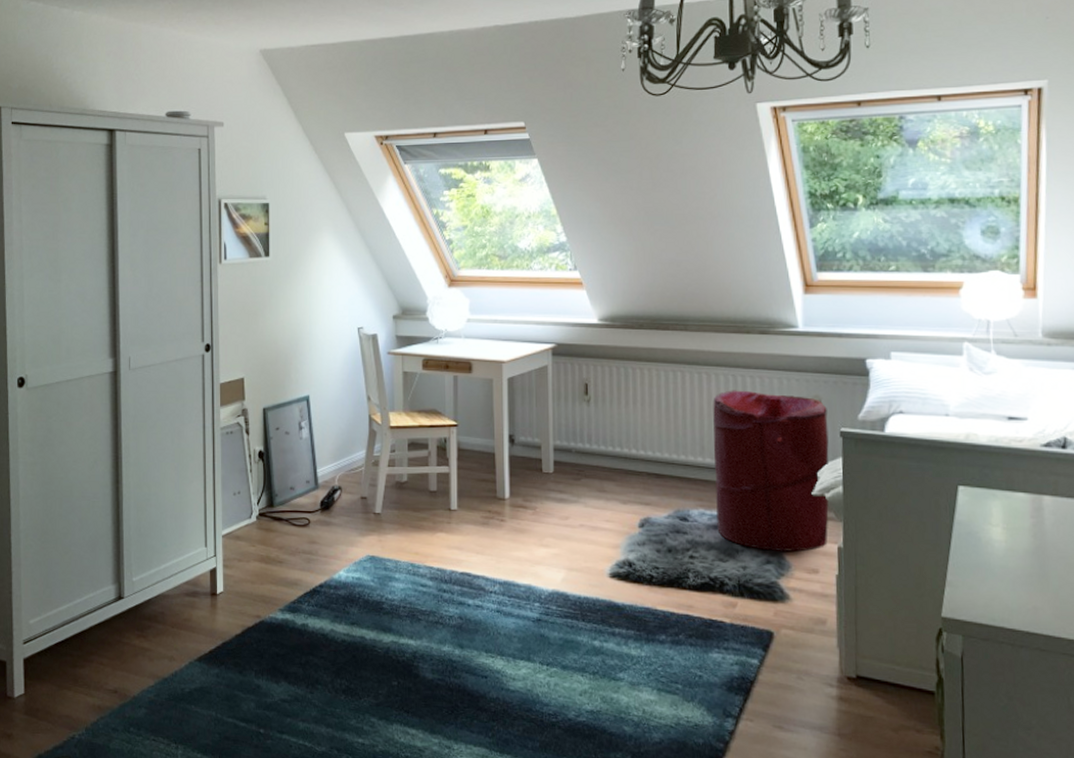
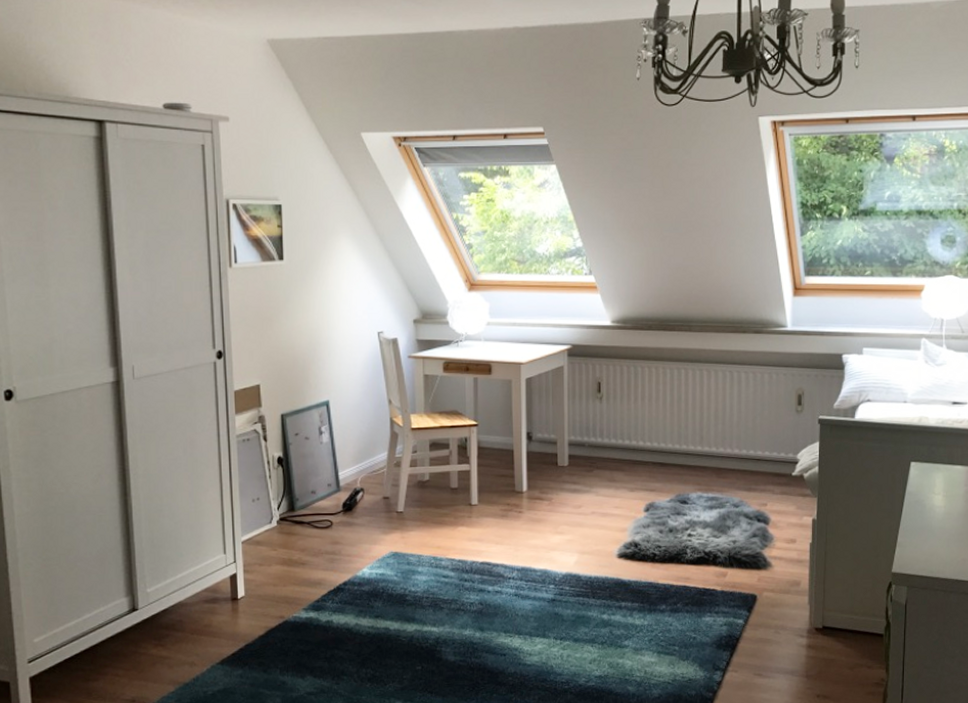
laundry hamper: present [713,390,829,552] -> none [711,384,809,526]

